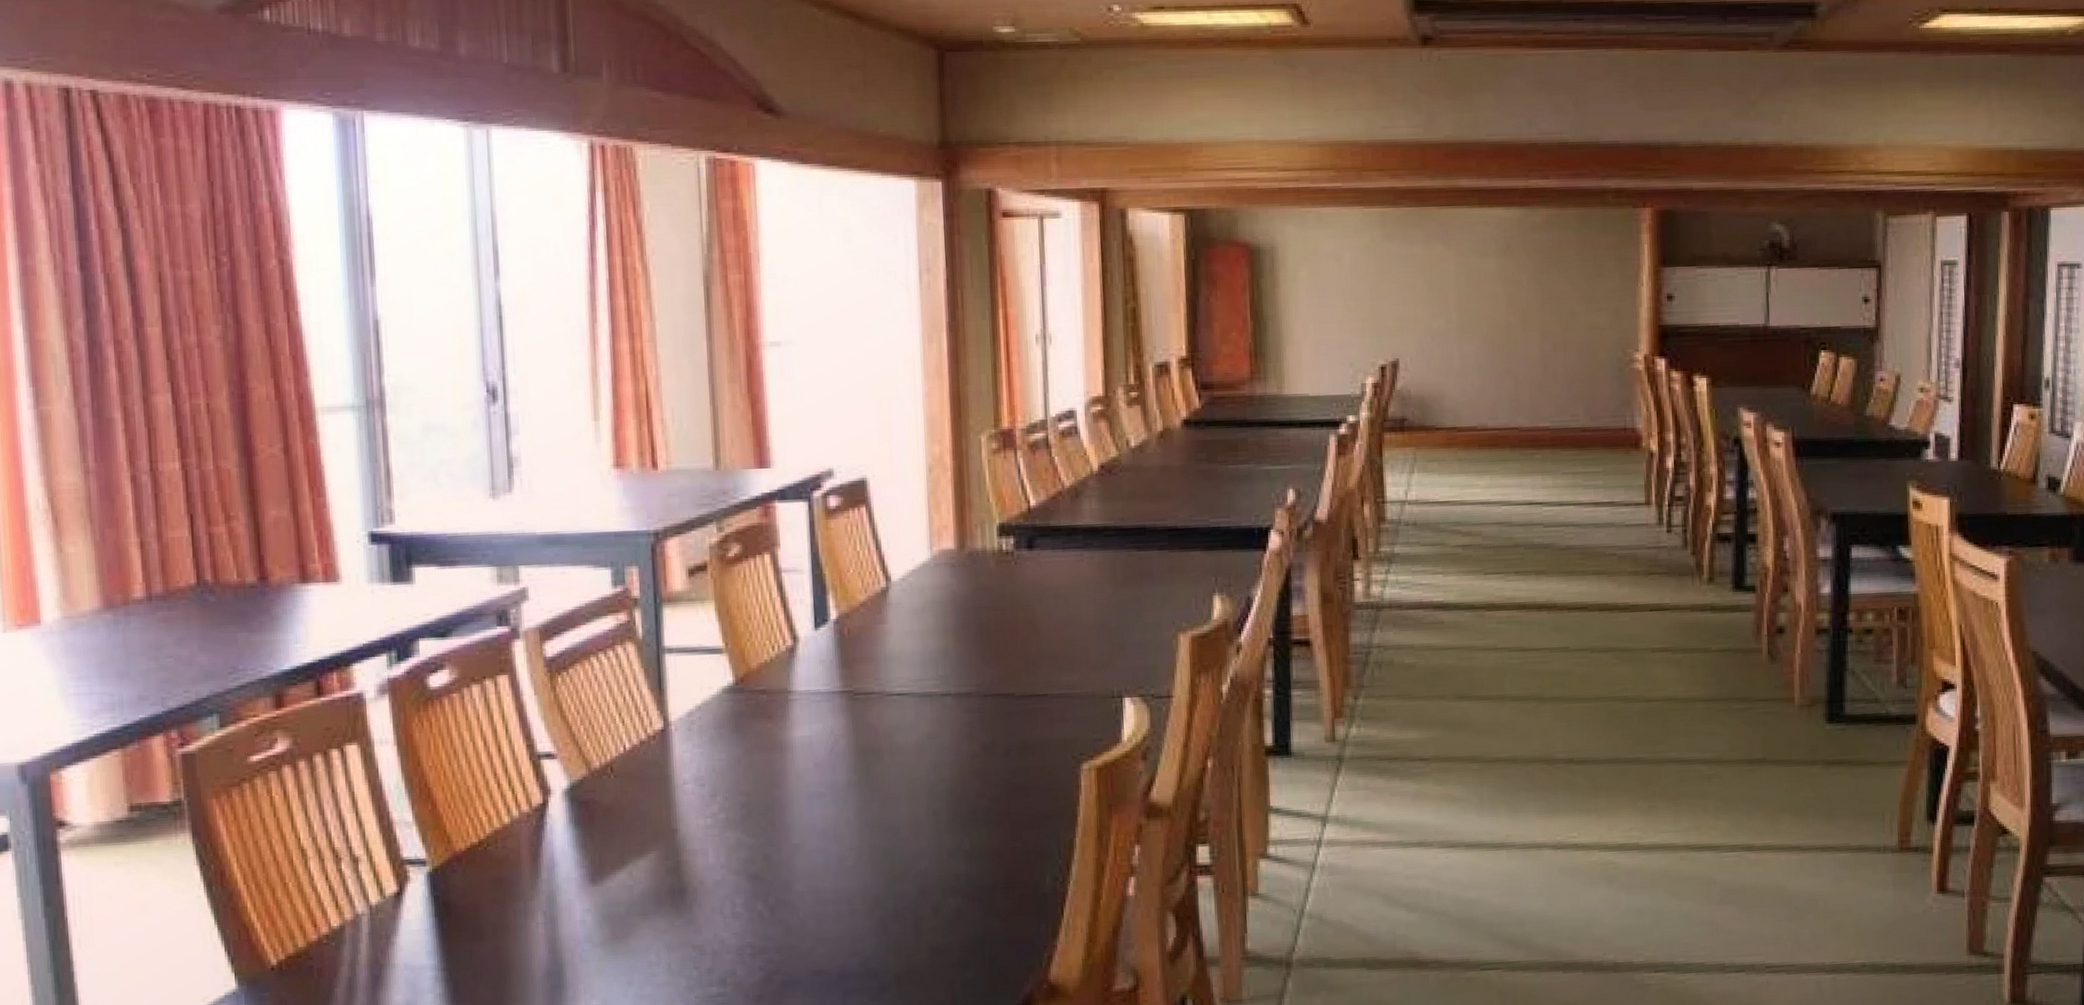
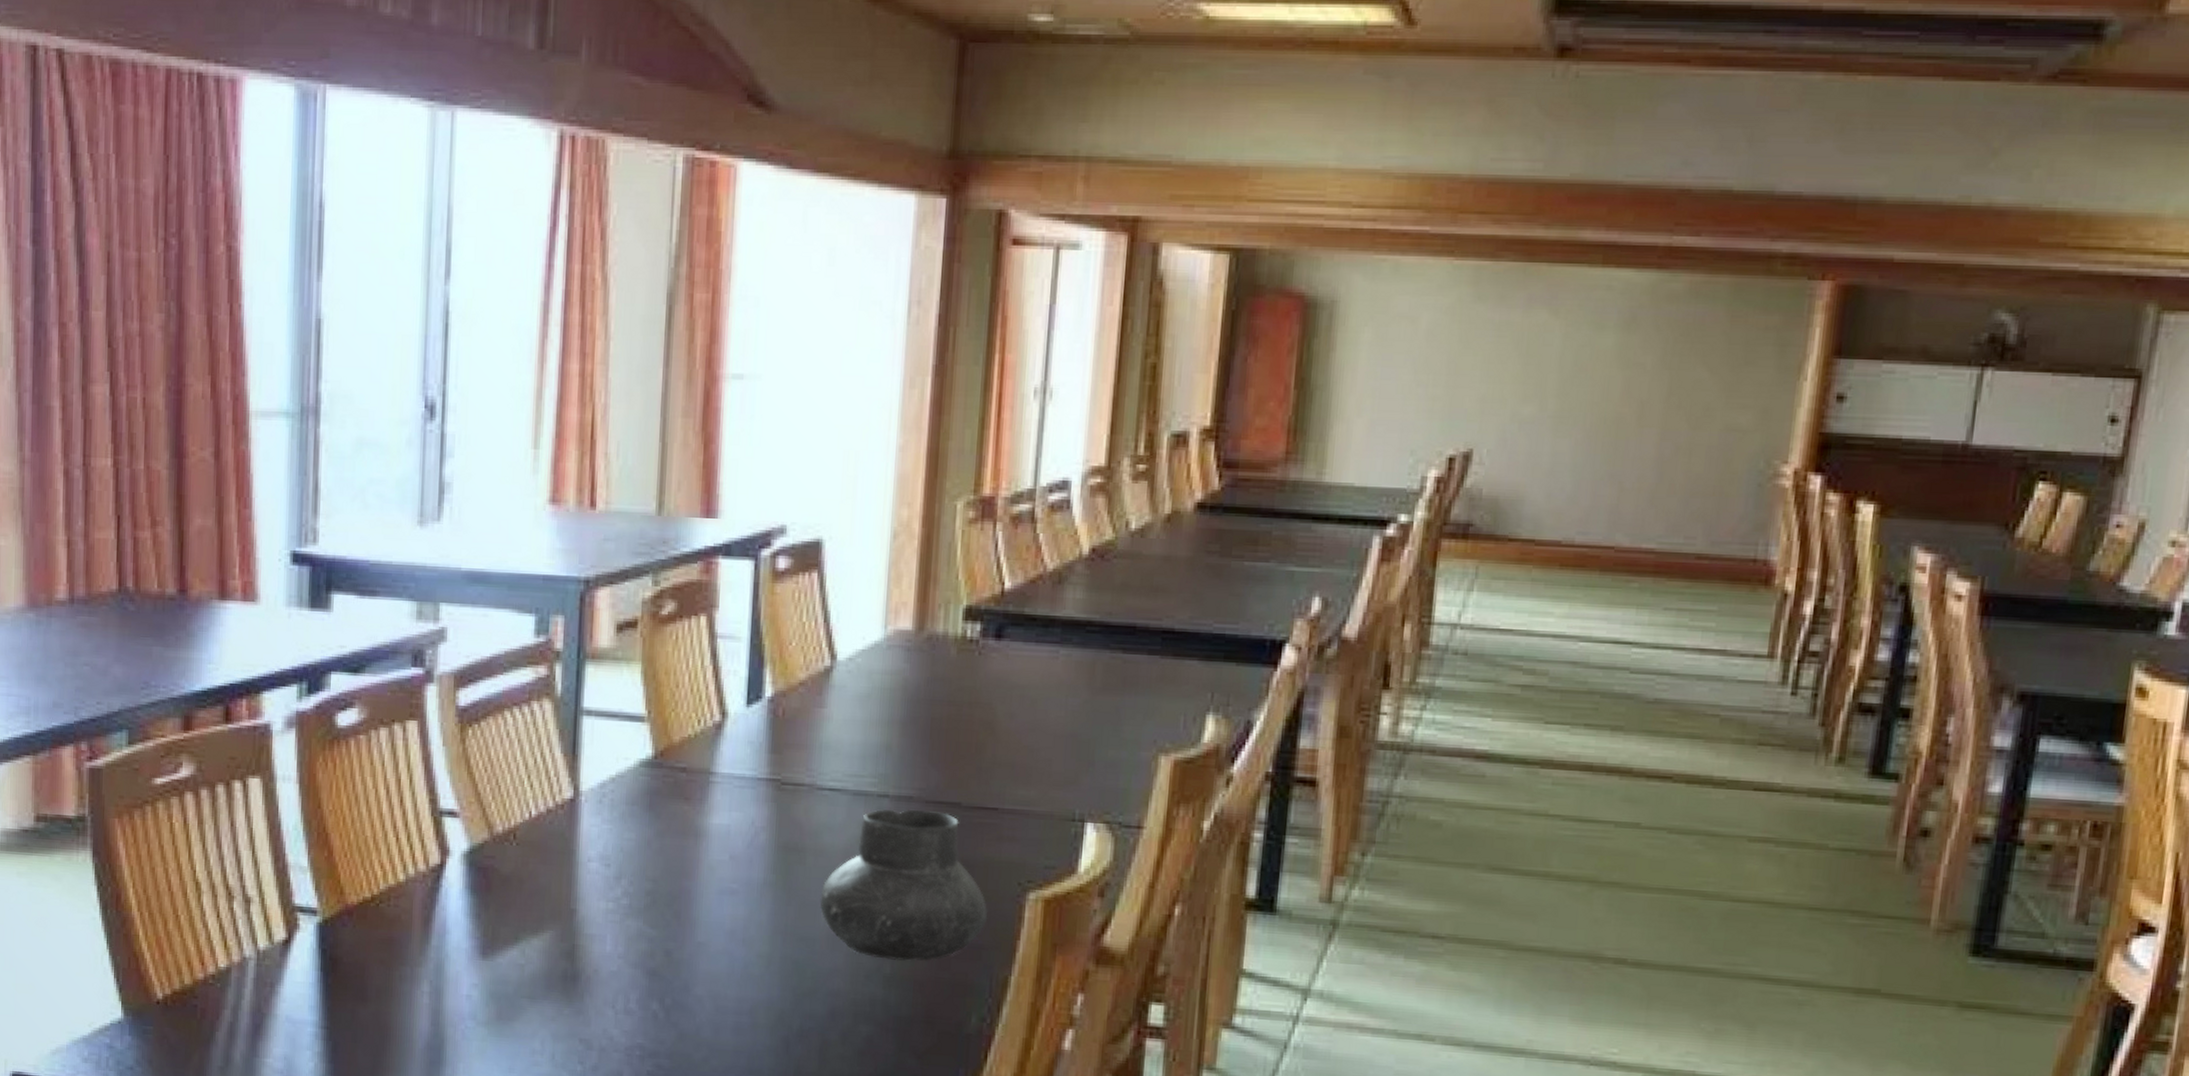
vase: none [900,702,1050,838] -> present [820,809,988,961]

